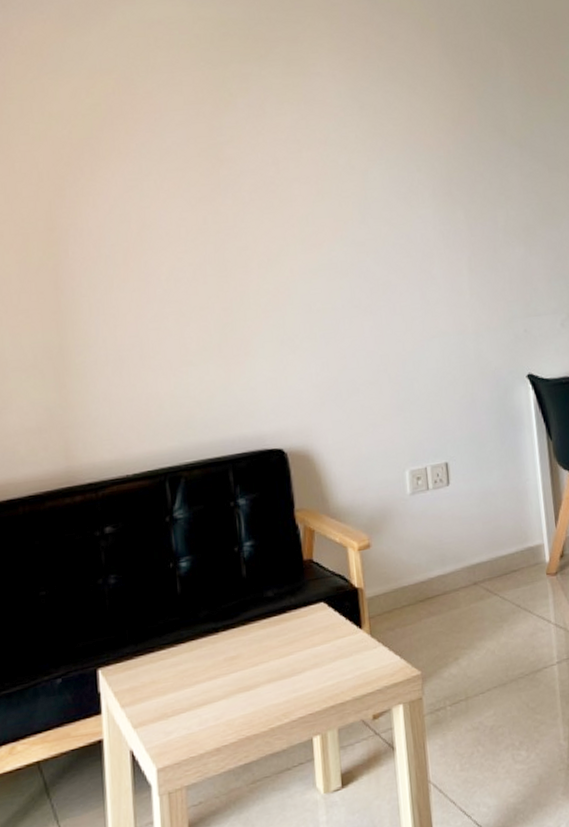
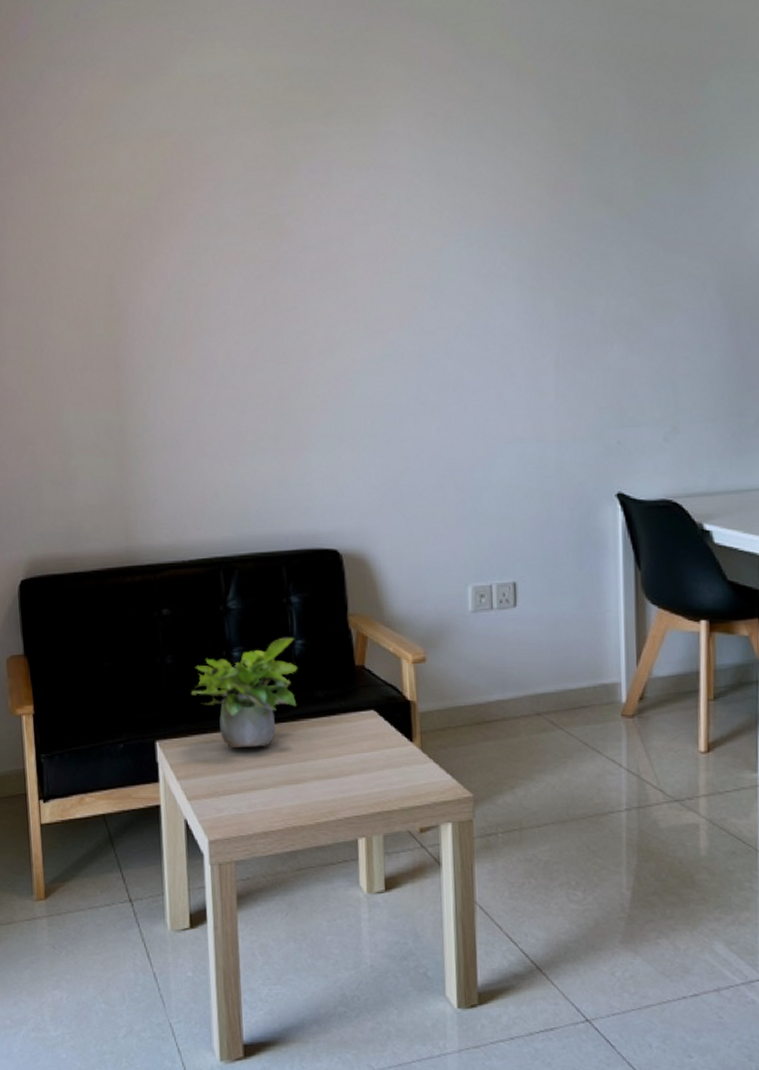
potted plant: none [135,539,247,664] -> present [190,637,298,749]

